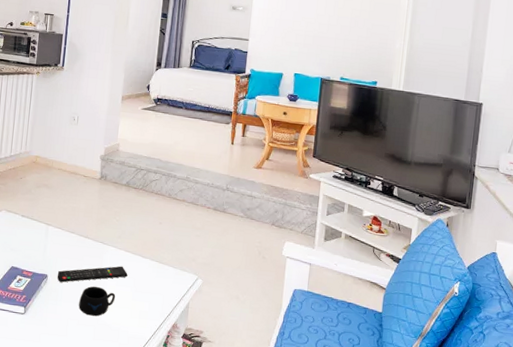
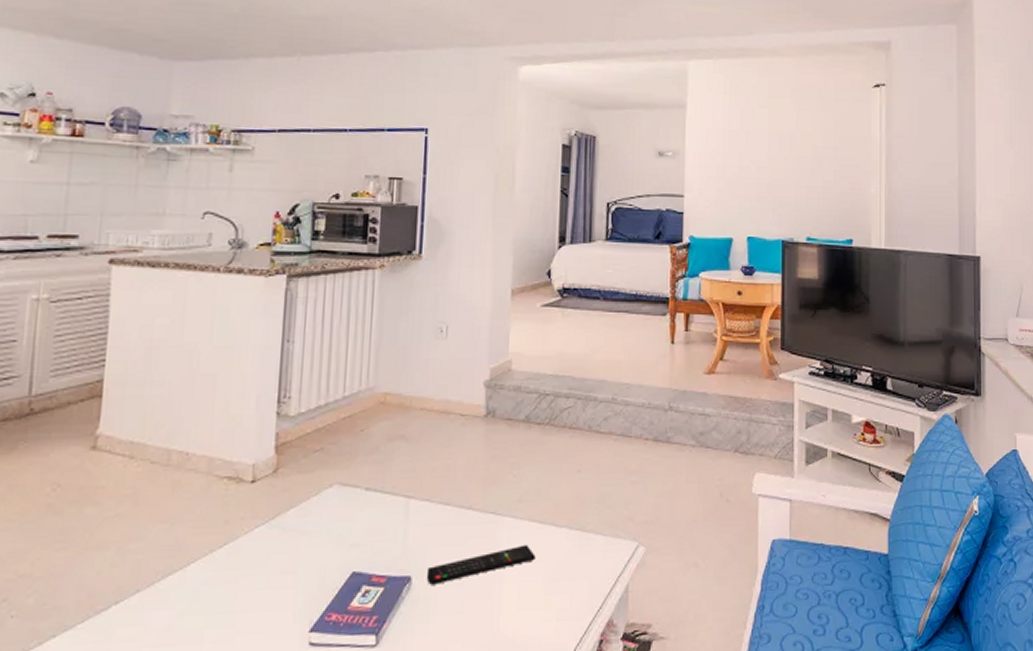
mug: present [79,286,116,317] -> none [463,582,519,631]

